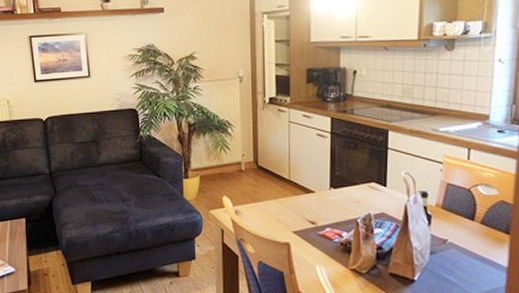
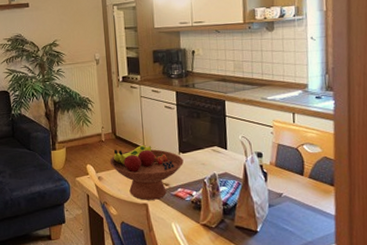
fruit bowl: none [249,177,334,239] -> present [109,145,184,200]

